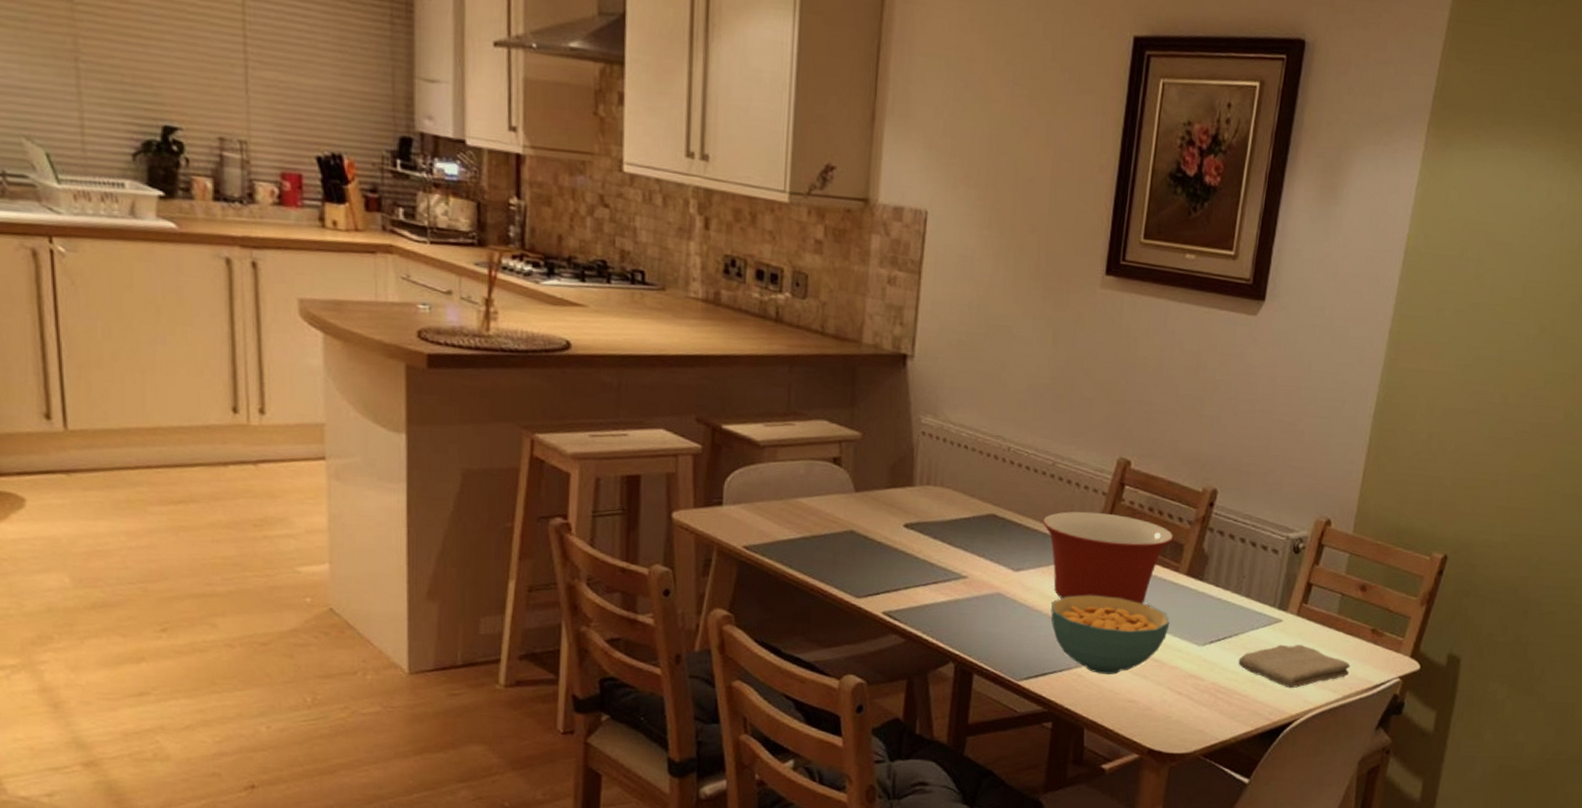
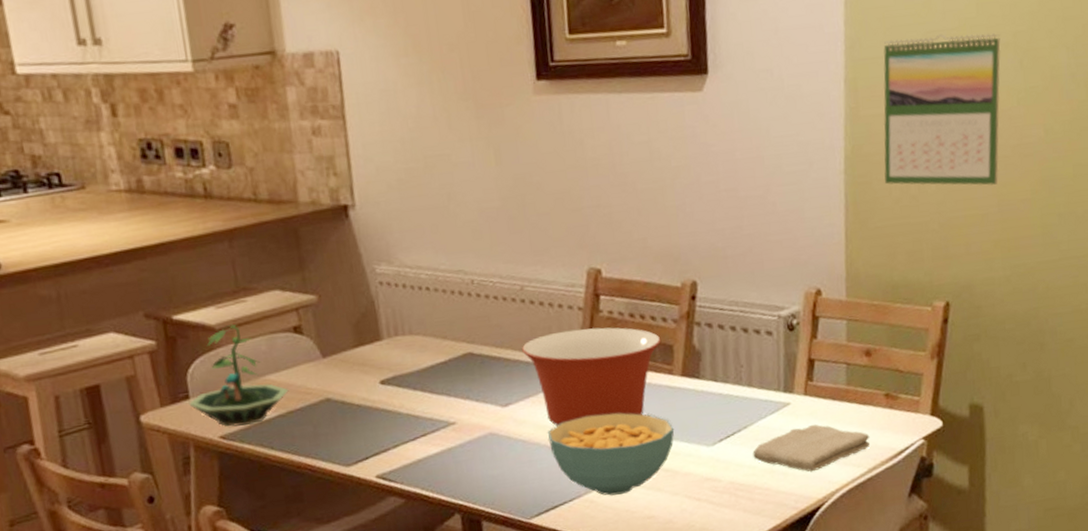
terrarium: none [720,443,817,542] -> present [188,323,289,427]
calendar: none [1409,304,1540,456] -> present [883,33,1001,186]

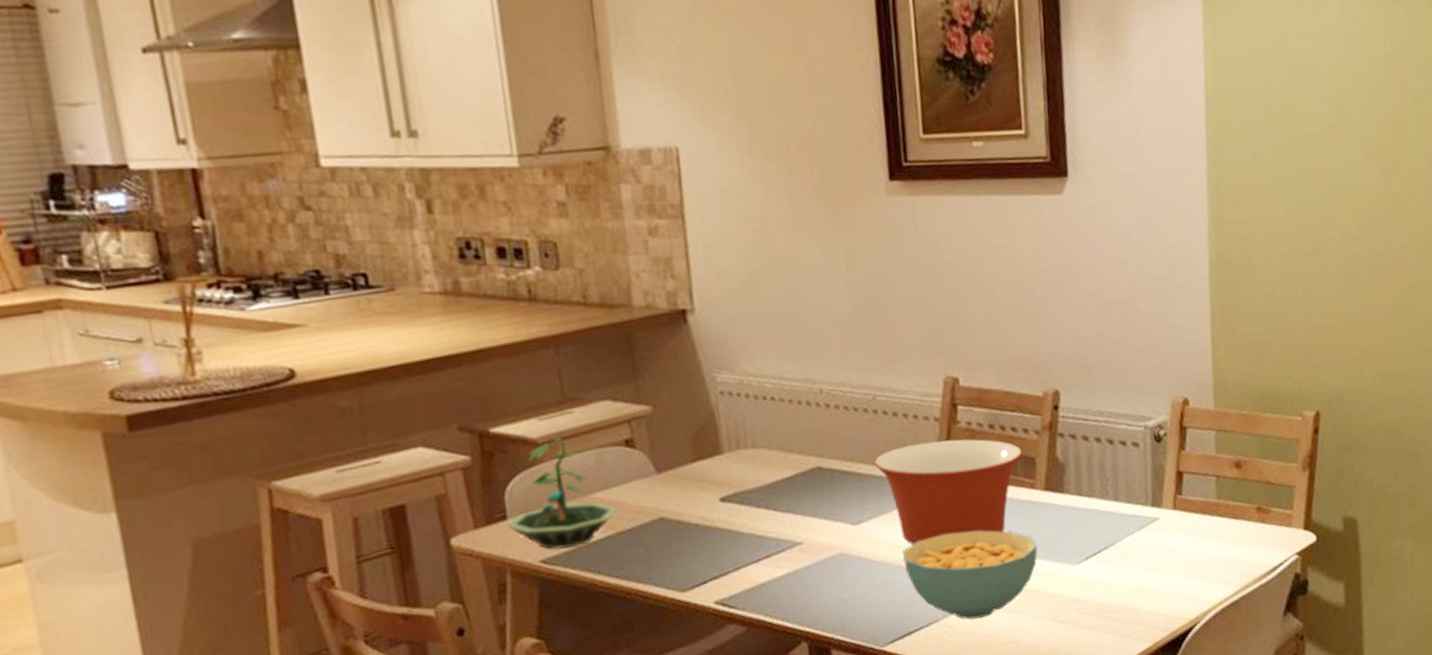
washcloth: present [753,424,871,472] -> none [1120,540,1243,591]
calendar: present [883,33,1001,186] -> none [1246,140,1365,292]

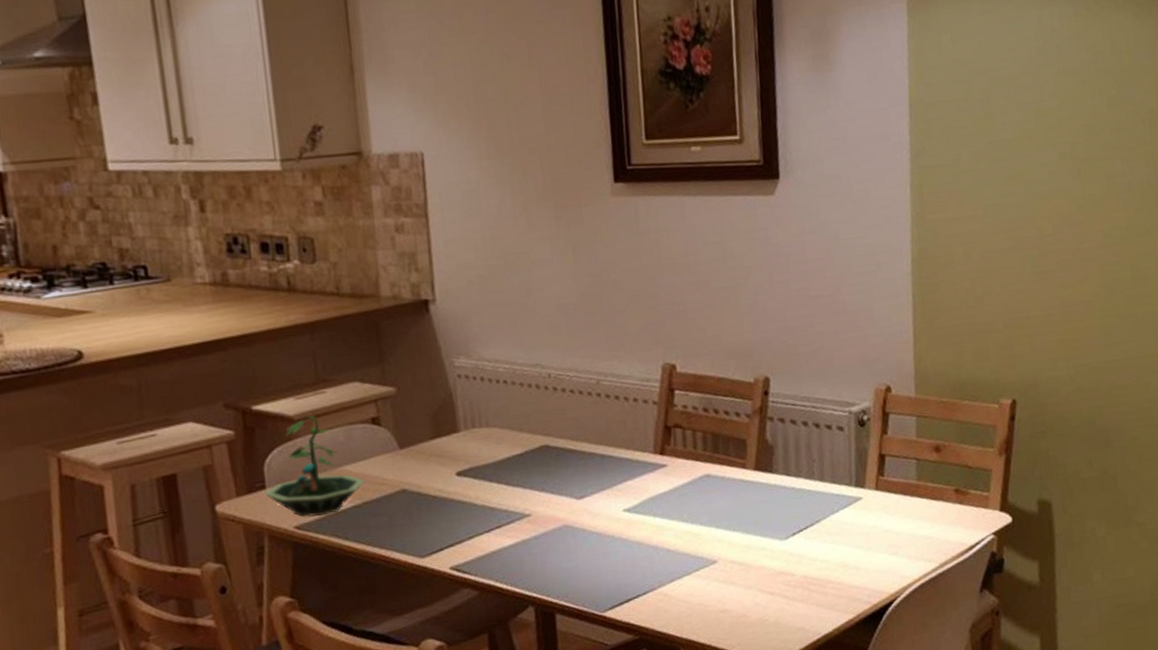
mixing bowl: present [873,439,1023,545] -> none [596,421,735,519]
cereal bowl: present [901,530,1038,620] -> none [621,506,748,589]

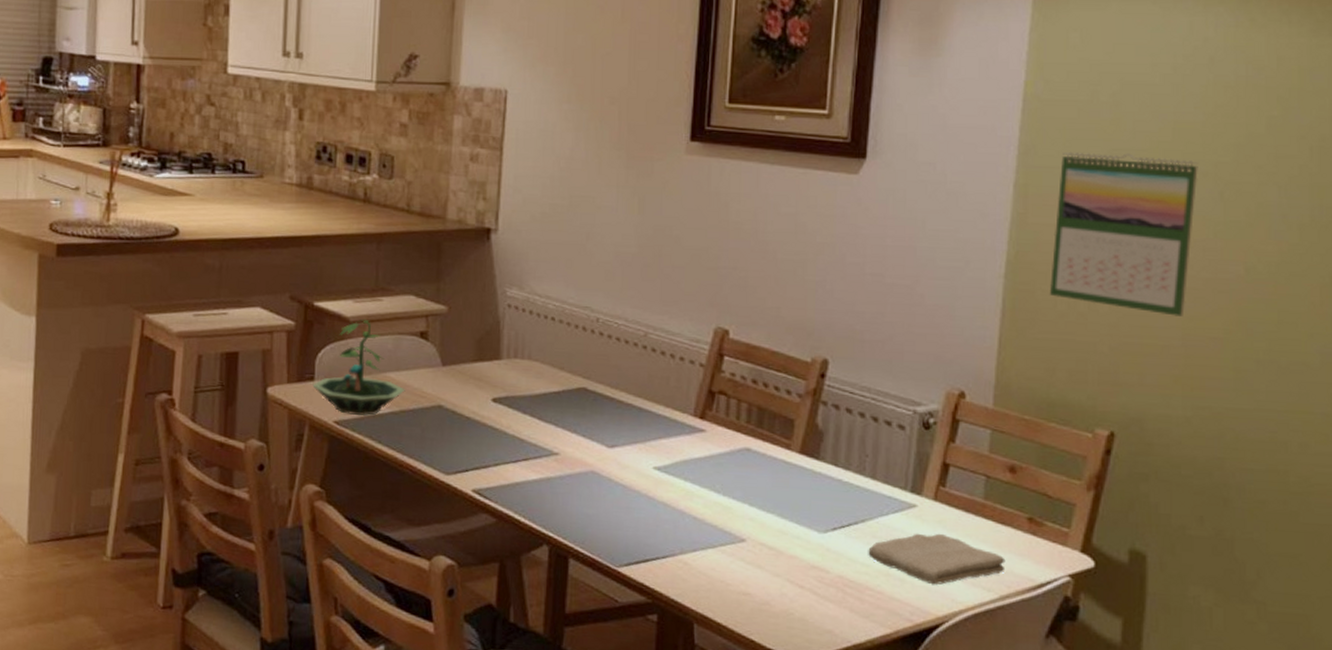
washcloth: none [825,518,942,567] -> present [868,533,1006,585]
calendar: none [947,144,1061,288] -> present [1050,152,1198,317]

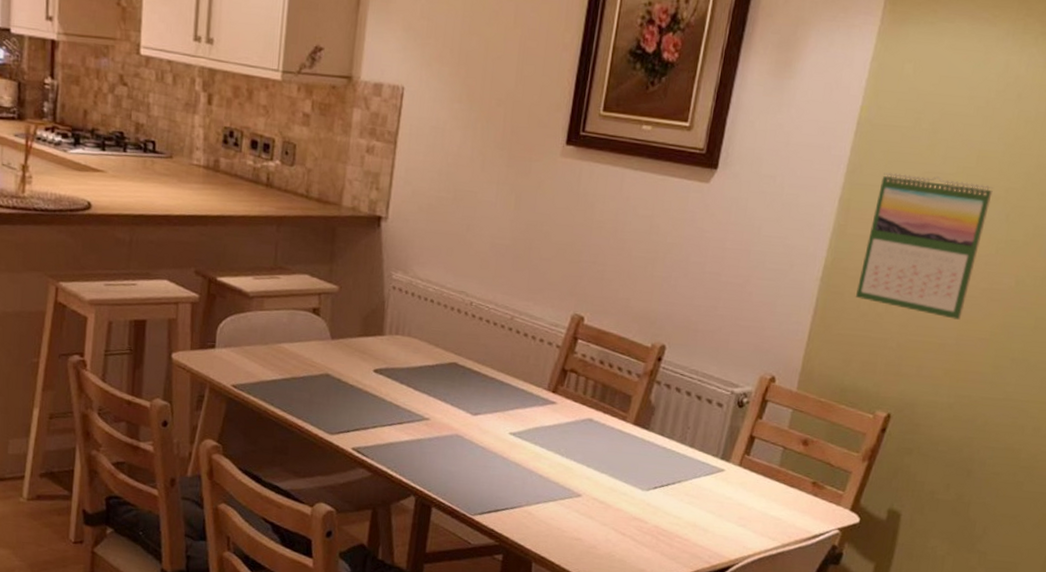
terrarium: present [312,319,405,417] -> none [213,294,297,382]
washcloth: present [868,533,1006,585] -> none [680,492,790,535]

